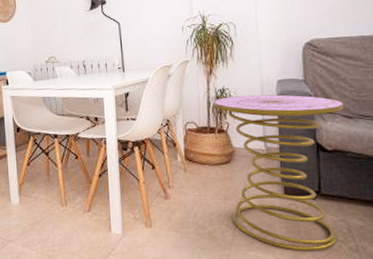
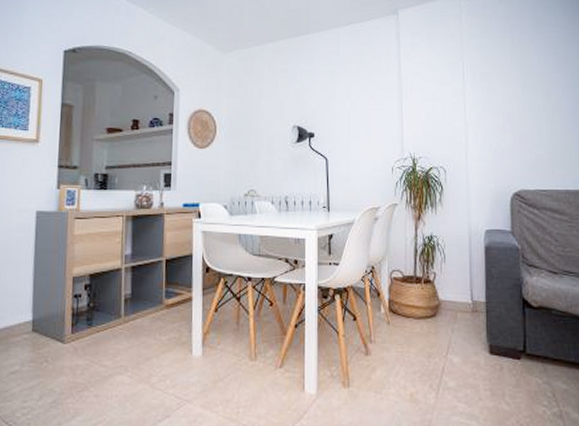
side table: present [213,94,344,252] -> none [420,244,549,418]

